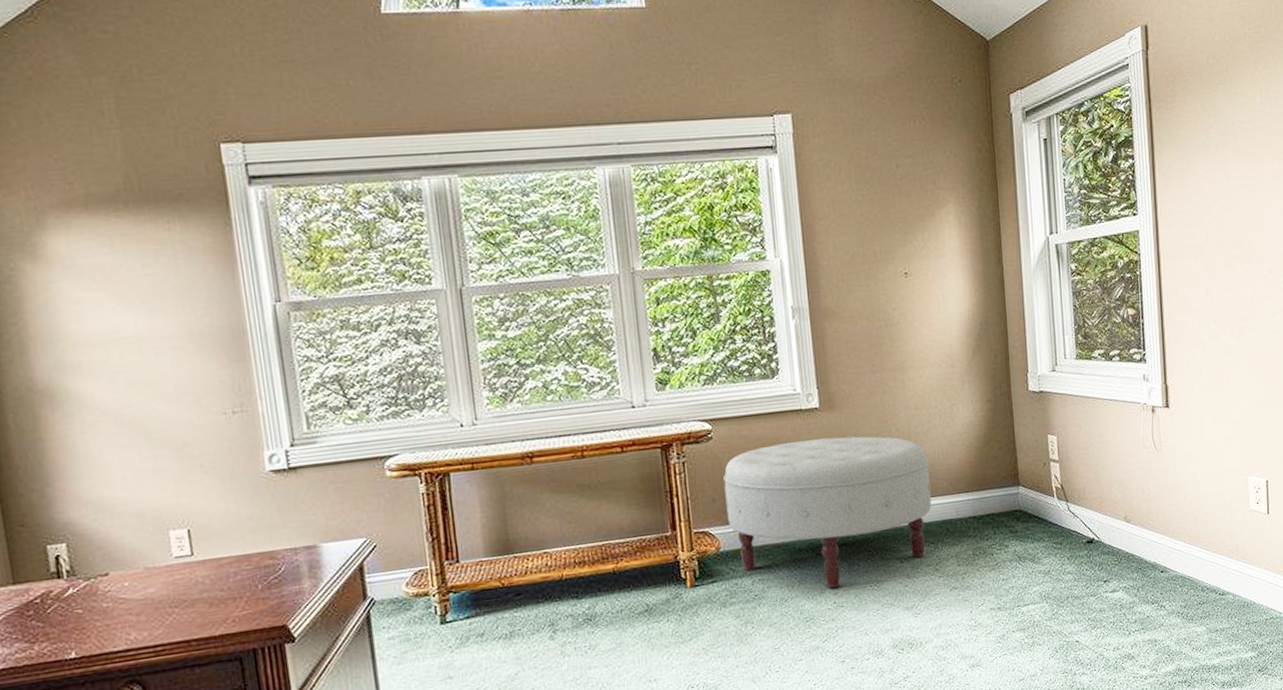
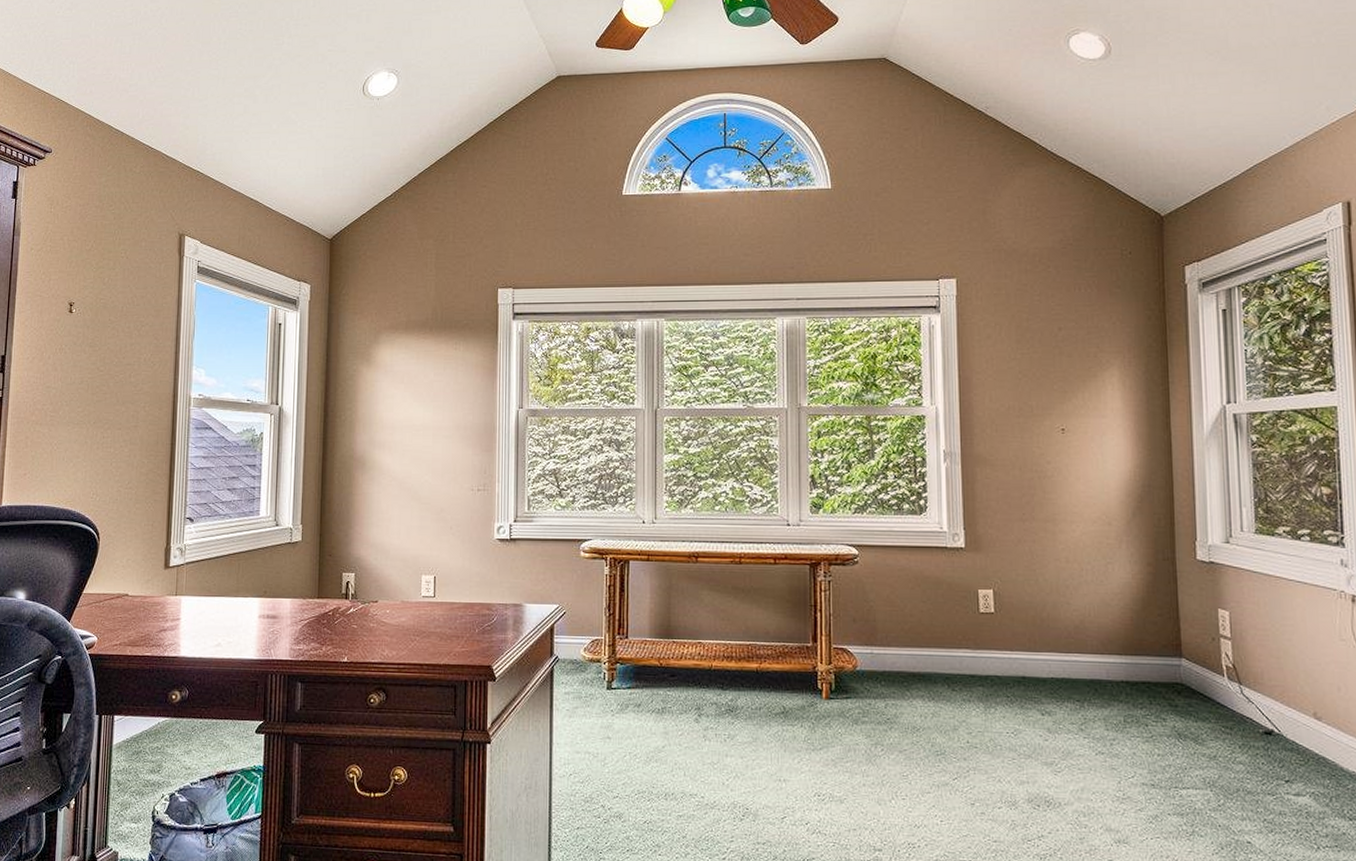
ottoman: present [723,436,932,589] -> none [866,577,1079,728]

